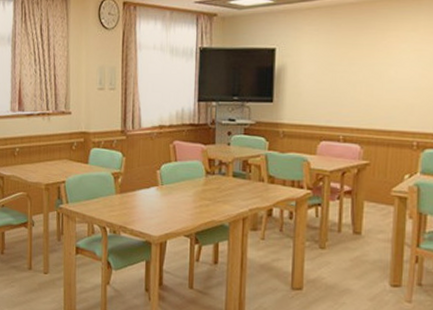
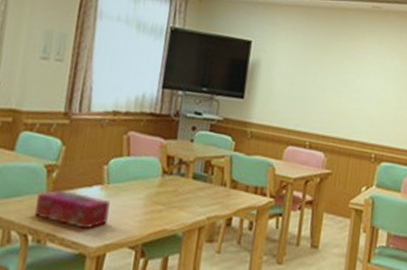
tissue box: none [109,191,165,222] -> present [35,189,110,229]

